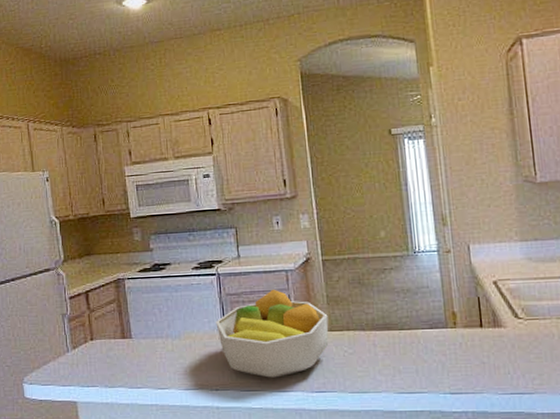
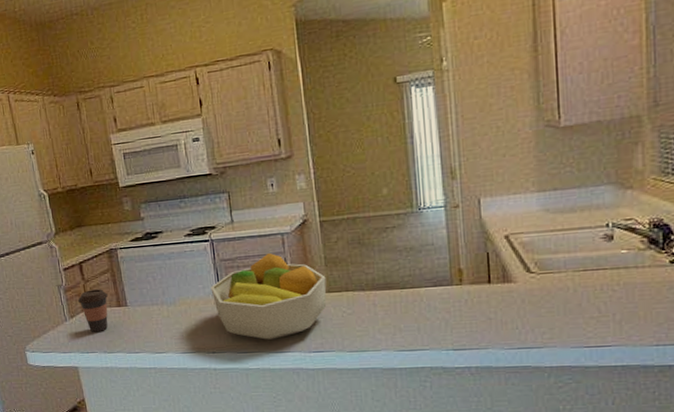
coffee cup: none [82,319,113,366] -> present [78,289,109,333]

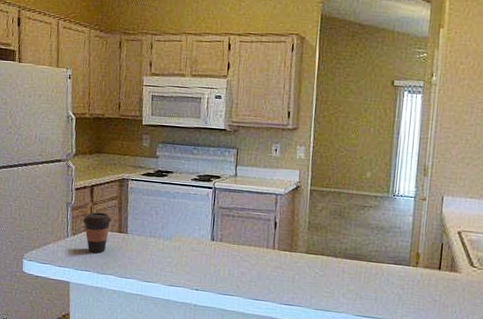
fruit bowl: present [210,252,327,341] -> none [205,208,307,288]

